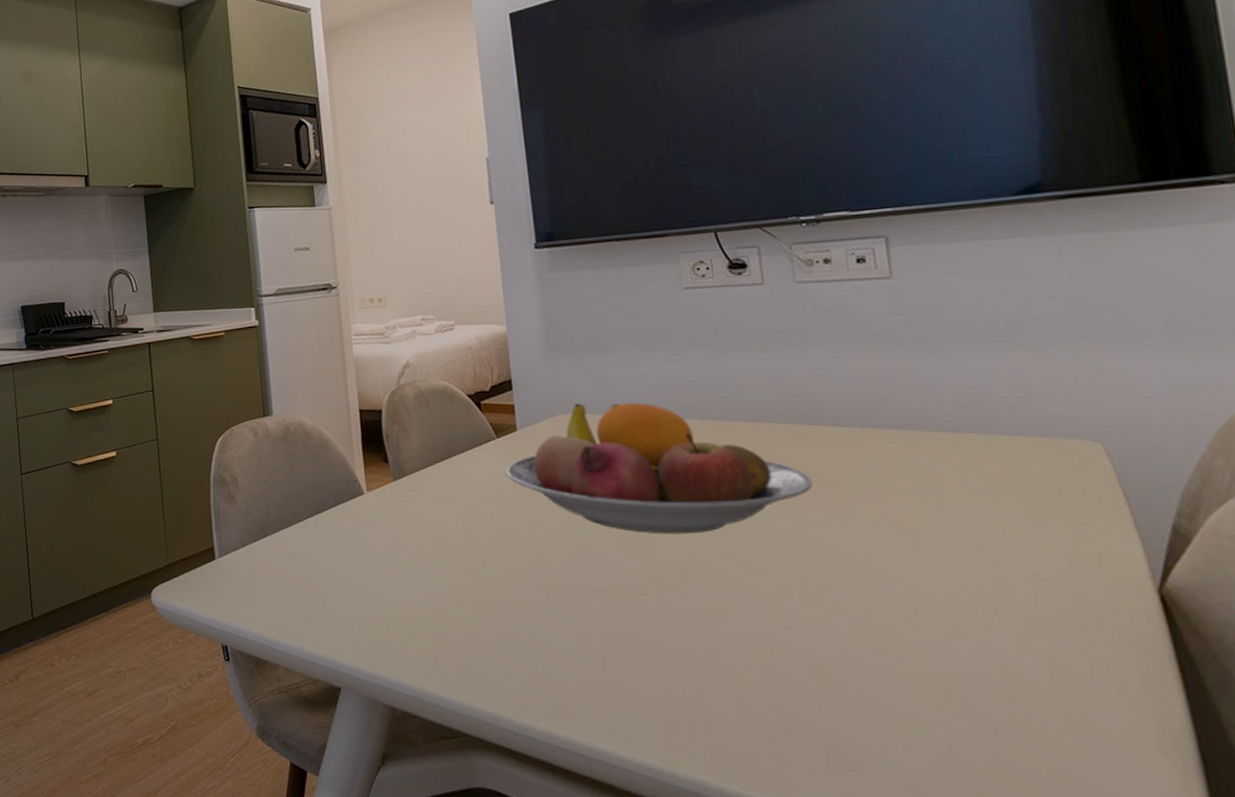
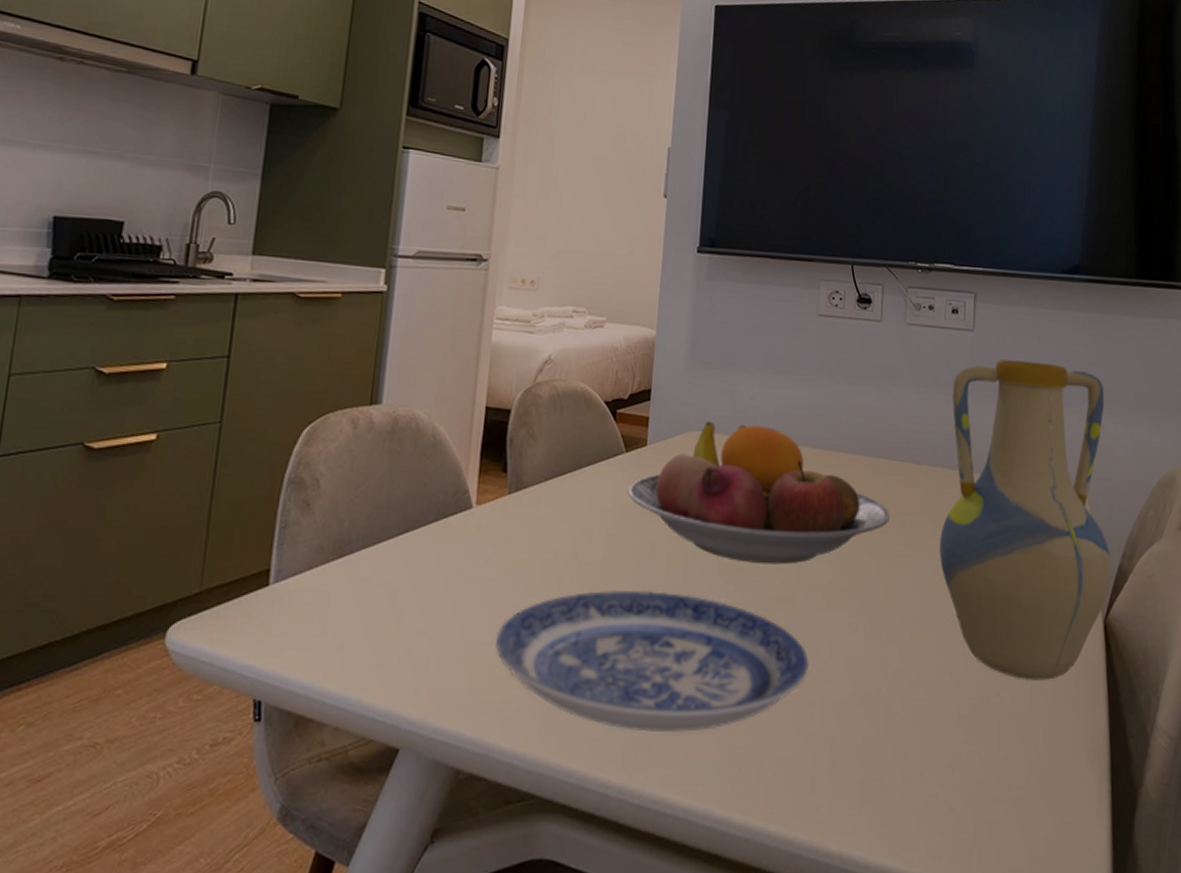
plate: none [406,559,739,689] -> present [495,589,810,733]
vase: none [872,300,1163,656] -> present [939,359,1111,680]

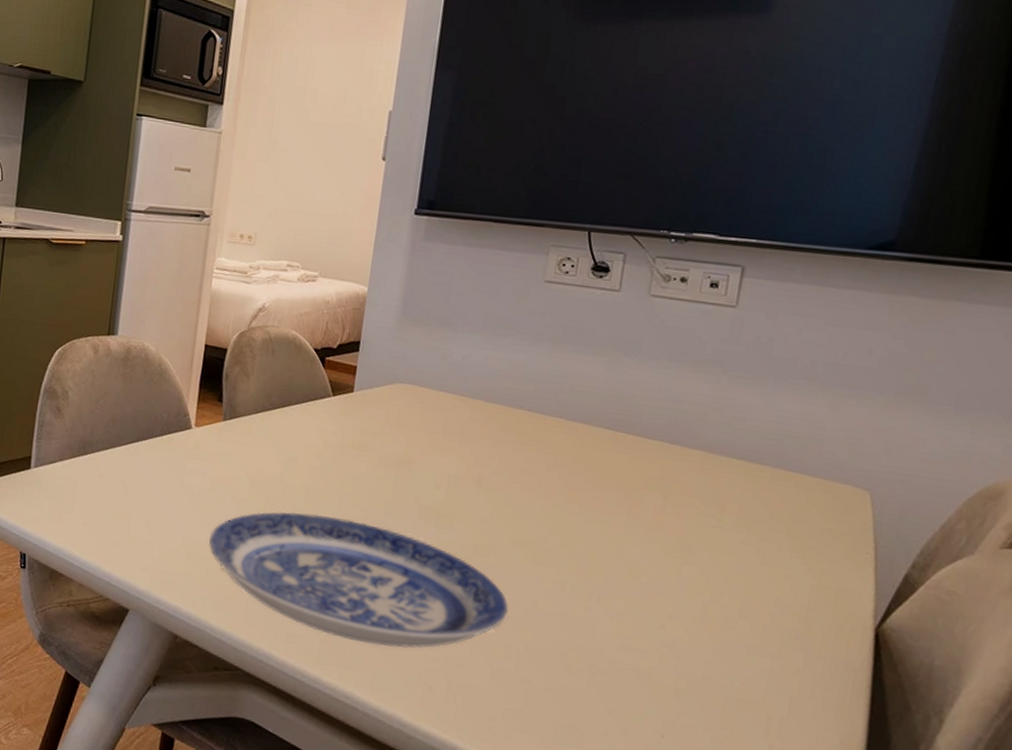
fruit bowl: present [628,421,891,565] -> none [333,375,613,517]
vase: present [939,359,1111,680] -> none [667,340,912,676]

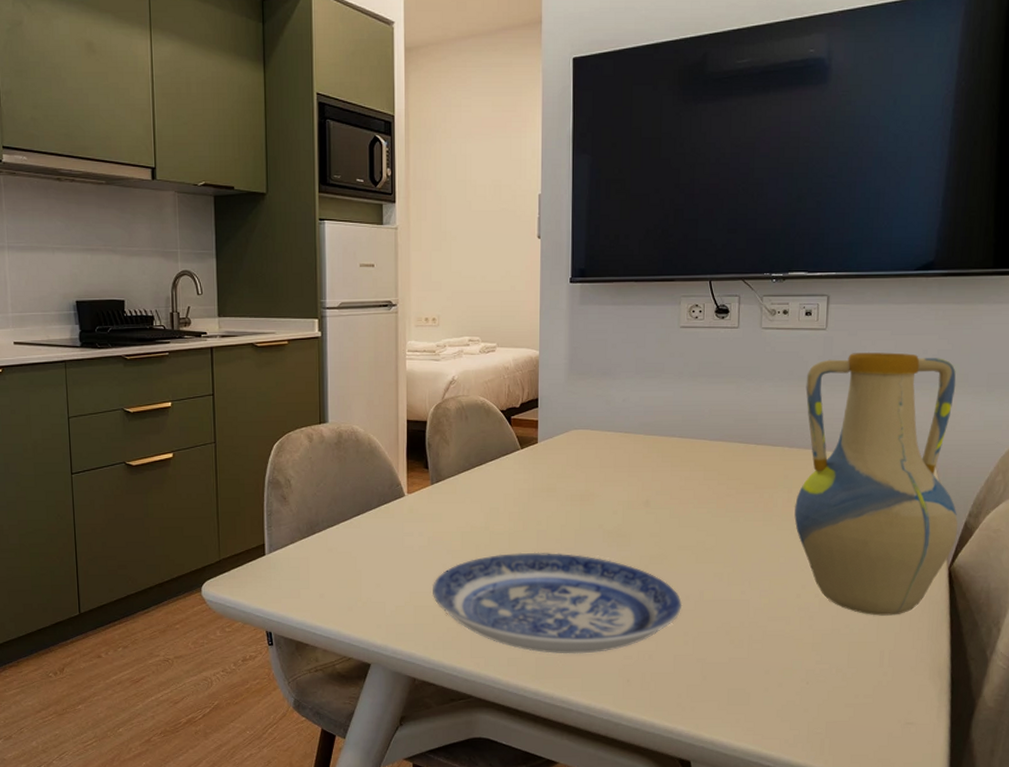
vase: none [667,340,912,676] -> present [794,351,958,616]

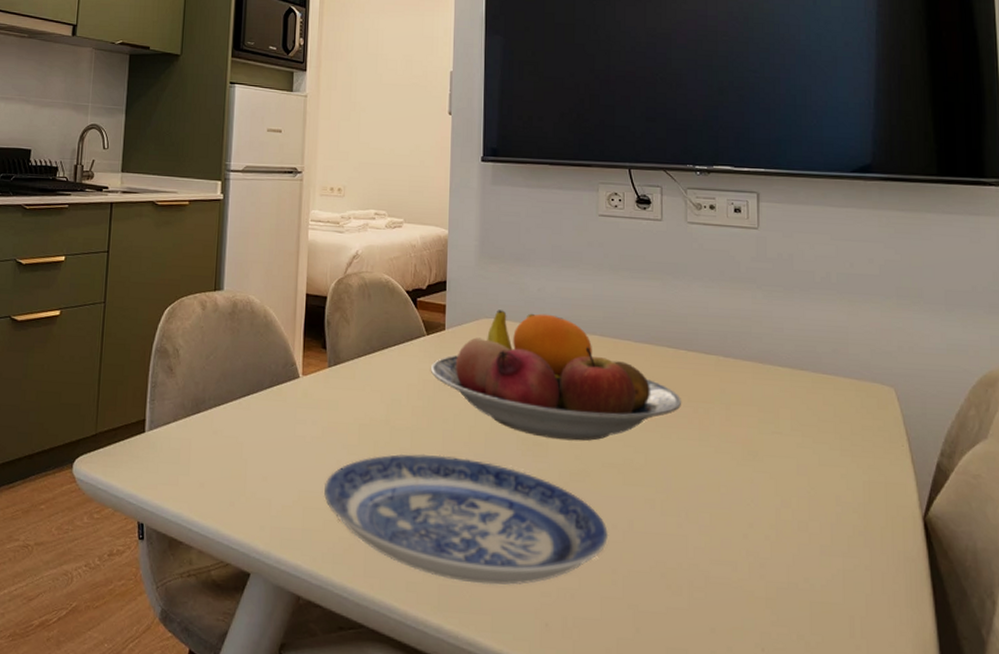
fruit bowl: none [526,421,750,531] -> present [431,310,682,441]
vase: present [794,351,958,616] -> none [735,256,929,572]

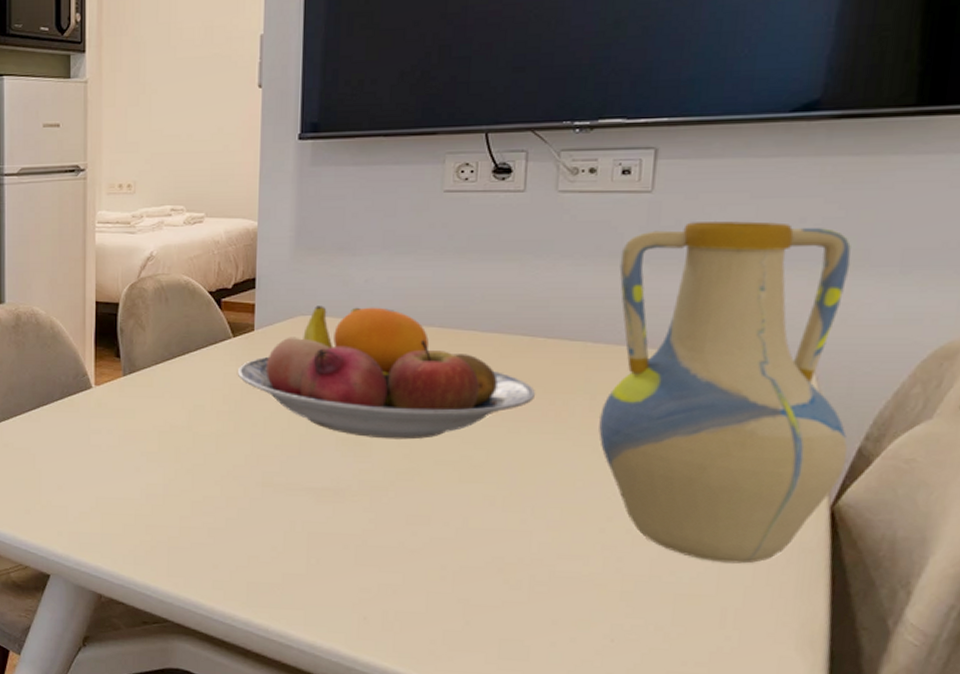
plate: present [324,453,609,585] -> none [123,458,439,582]
vase: none [735,256,929,572] -> present [599,220,851,564]

